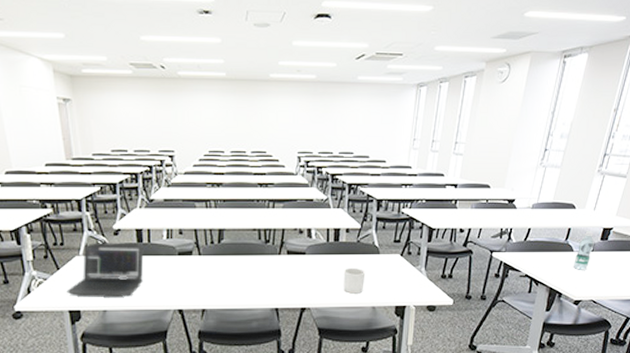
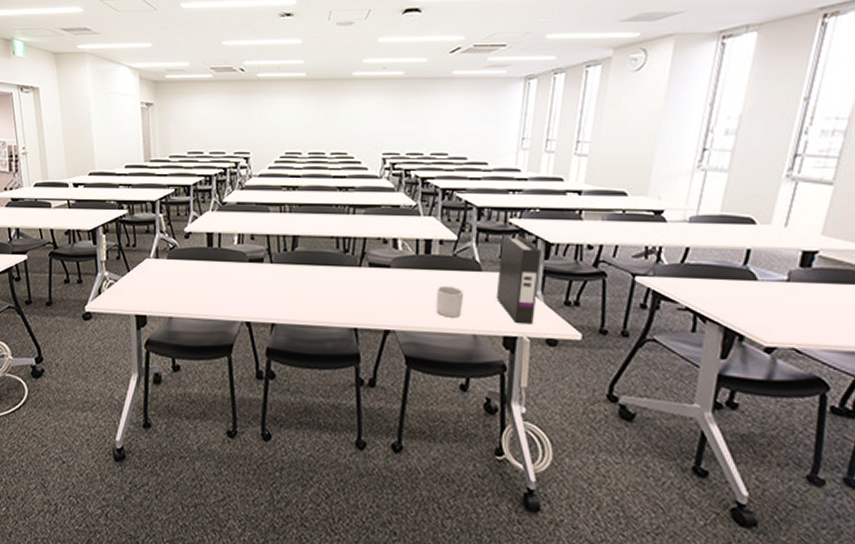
laptop: present [66,242,144,297] -> none [135,245,214,304]
binder: none [390,222,425,296] -> present [496,235,541,325]
bottle: present [574,231,594,270] -> none [759,254,790,306]

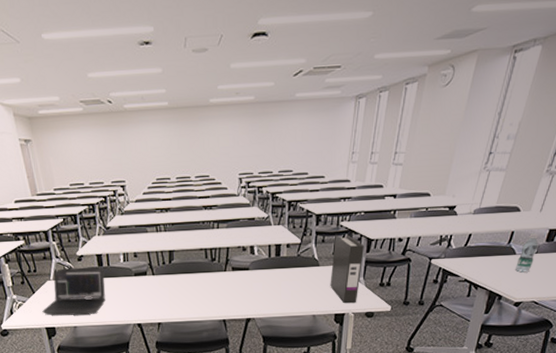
laptop: none [135,245,214,304] -> present [42,267,106,316]
mug: present [436,285,464,318] -> none [285,279,306,304]
bottle: none [759,254,790,306] -> present [516,233,539,273]

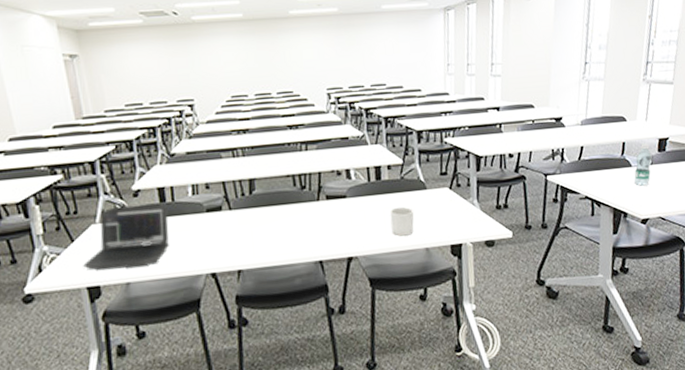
mug: none [285,279,306,304] -> present [389,206,414,236]
binder: present [330,235,364,304] -> none [440,152,474,231]

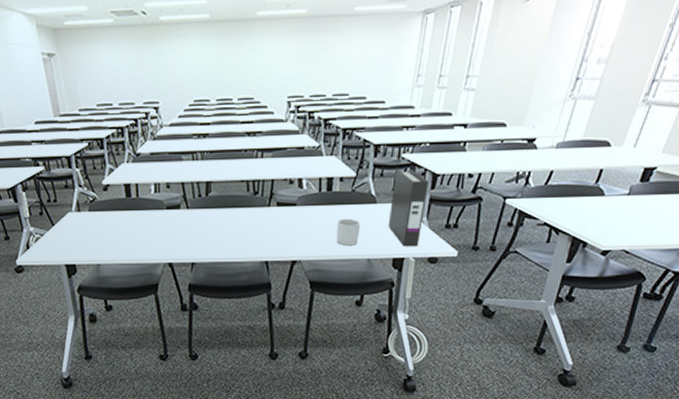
laptop: present [83,203,169,270] -> none [62,198,133,252]
binder: none [440,152,474,231] -> present [388,168,428,247]
bottle: present [634,143,652,186] -> none [604,172,631,217]

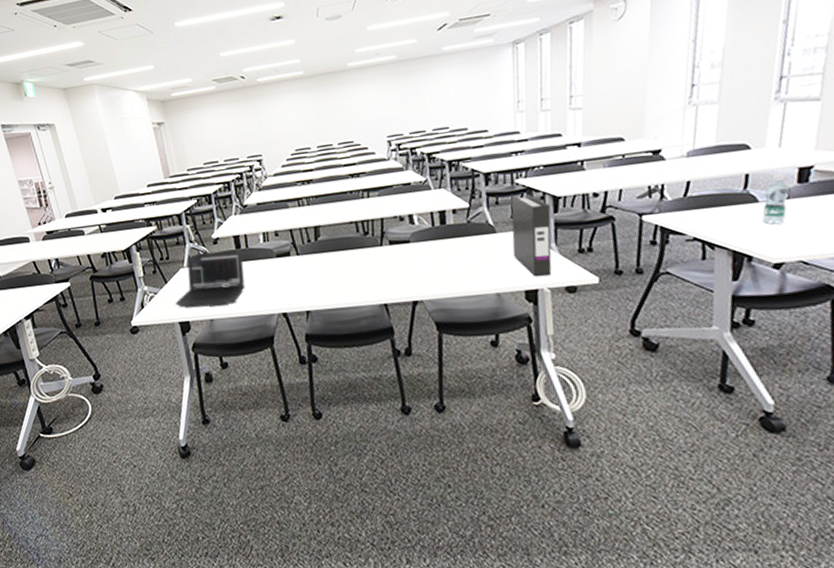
laptop: none [62,198,133,252] -> present [175,250,245,308]
mug: present [336,218,361,246] -> none [456,251,483,281]
bottle: none [604,172,631,217] -> present [762,174,789,225]

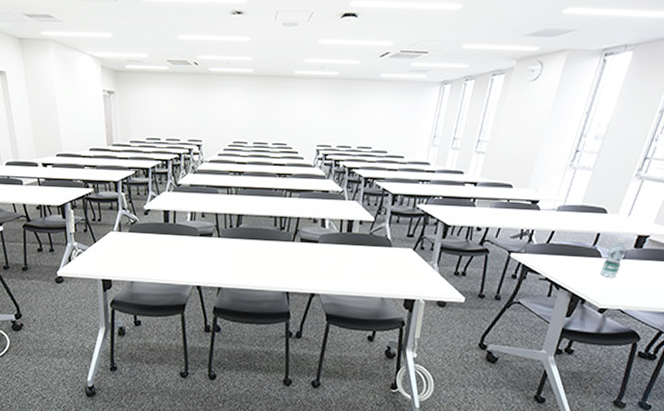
laptop: present [175,250,245,308] -> none [101,220,169,271]
binder: present [511,193,552,277] -> none [401,217,440,290]

